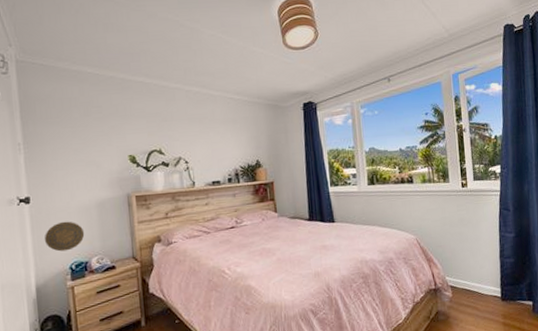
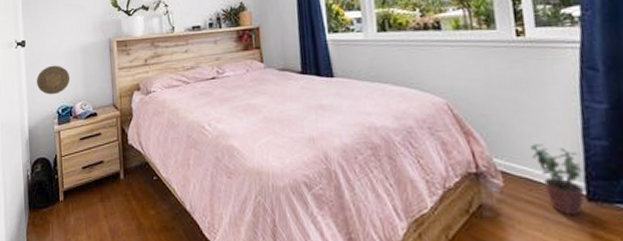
potted plant: none [468,264,500,313] -> present [529,144,584,216]

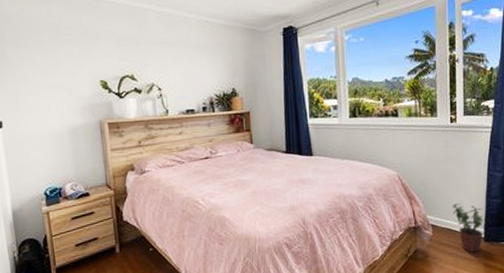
decorative plate: present [36,65,70,95] -> none [18,146,58,177]

